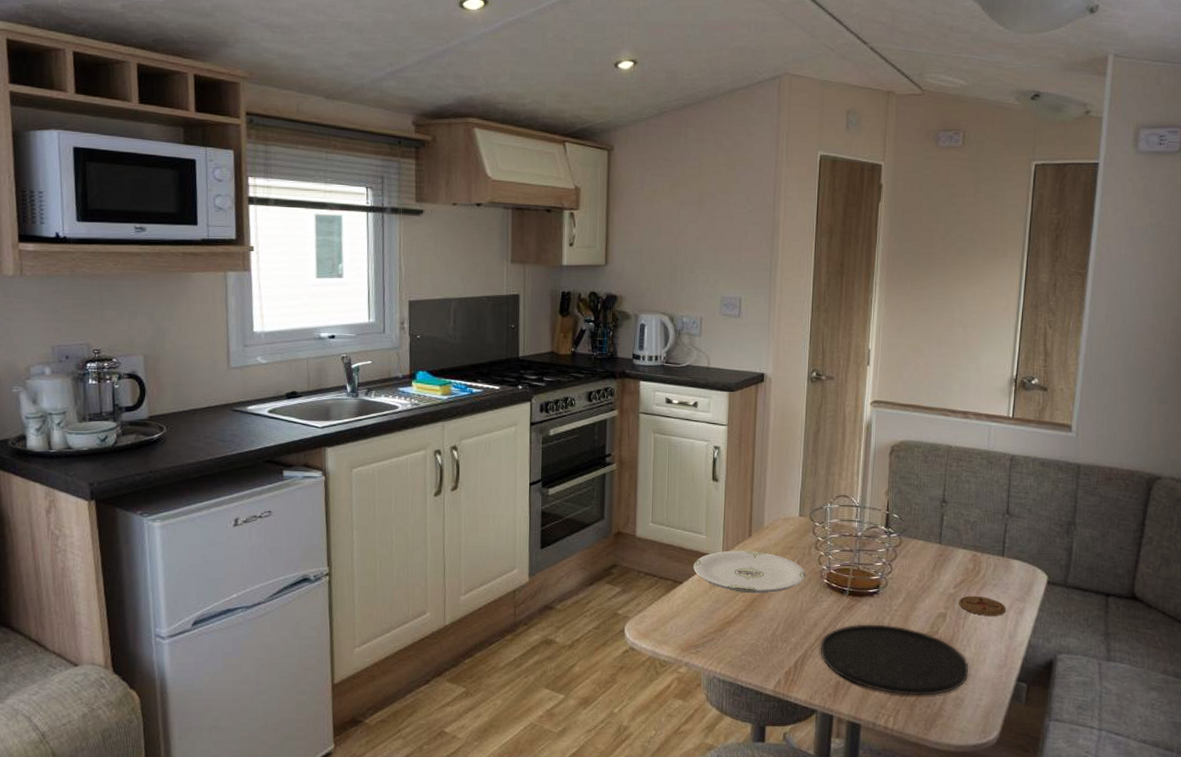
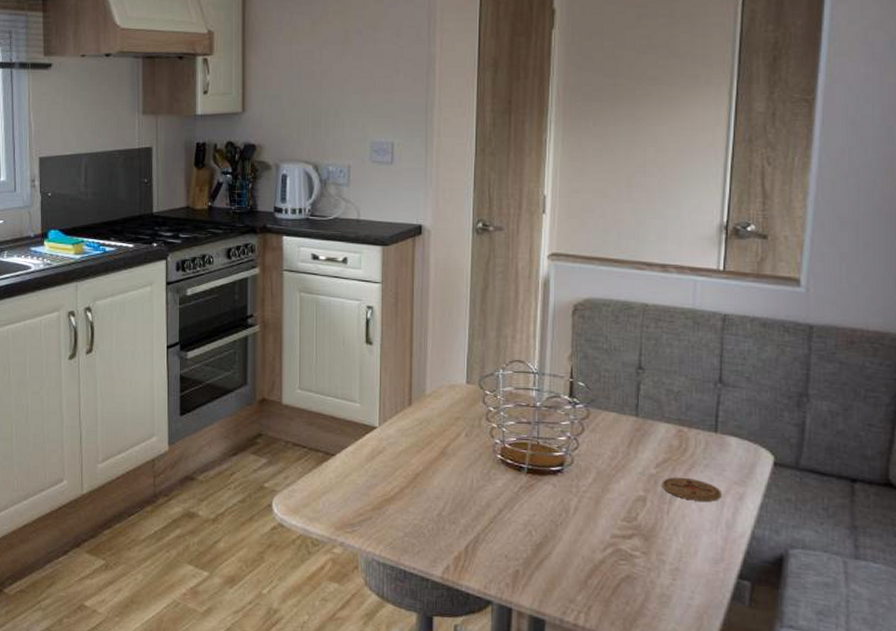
plate: present [693,550,805,594] -> none [346,420,475,469]
plate: present [821,624,969,696] -> none [496,506,676,591]

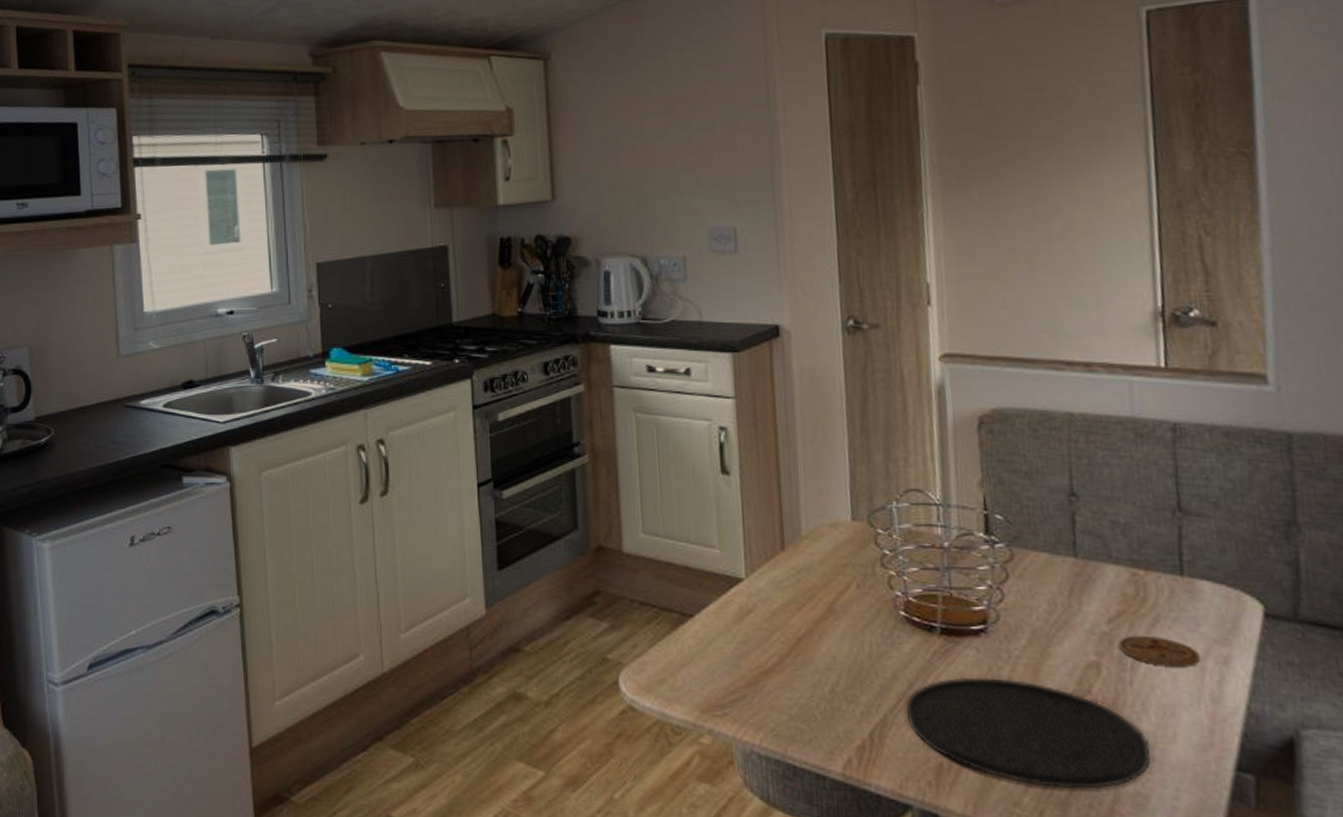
plate: none [496,506,676,591] -> present [907,677,1151,789]

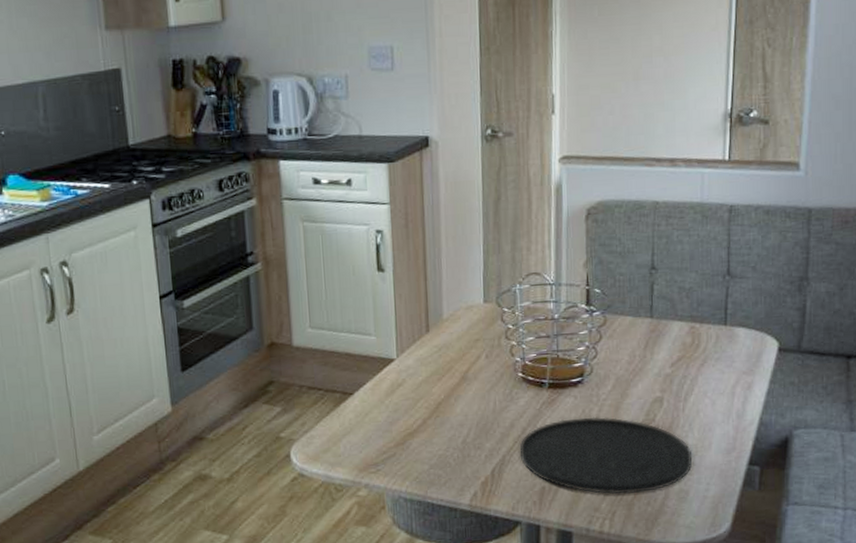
coaster: present [1118,635,1201,667] -> none [677,373,733,395]

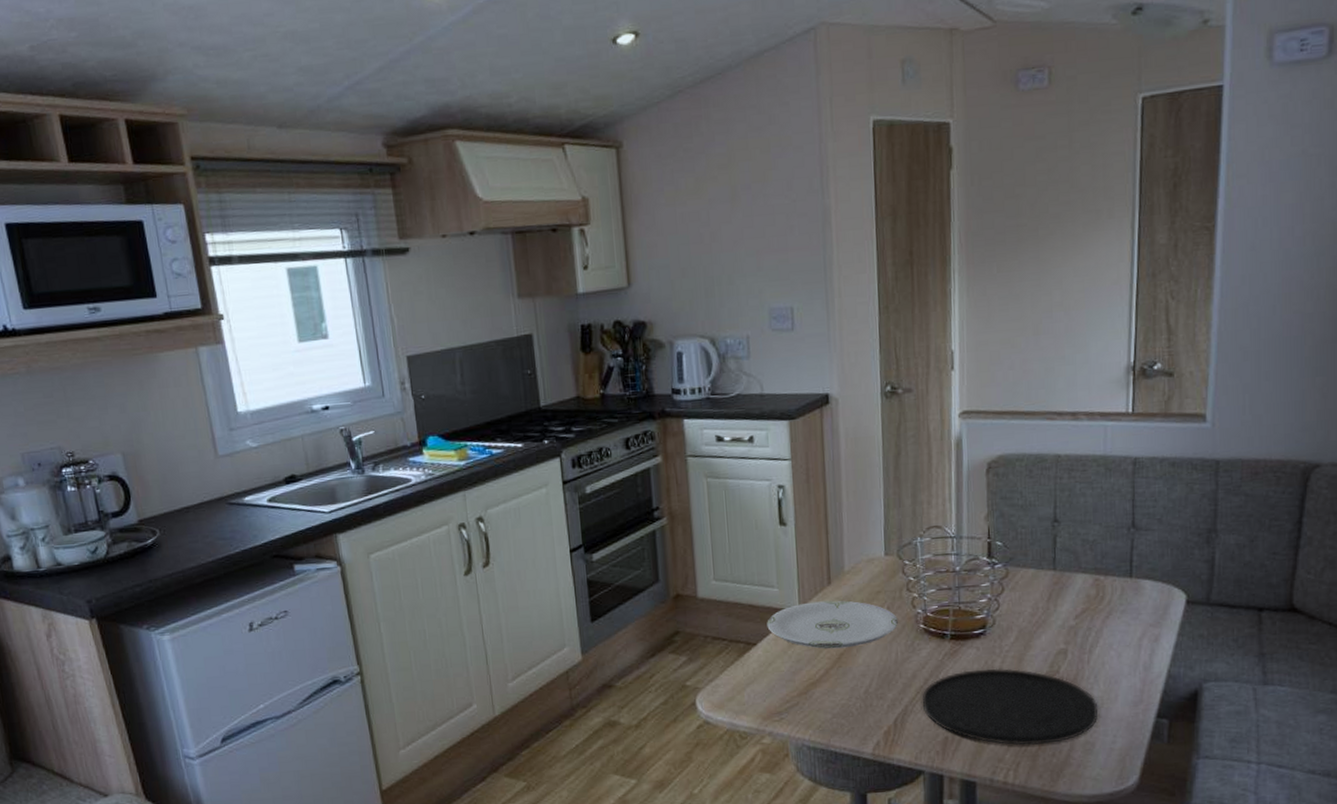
plate: none [364,348,496,399] -> present [767,600,898,649]

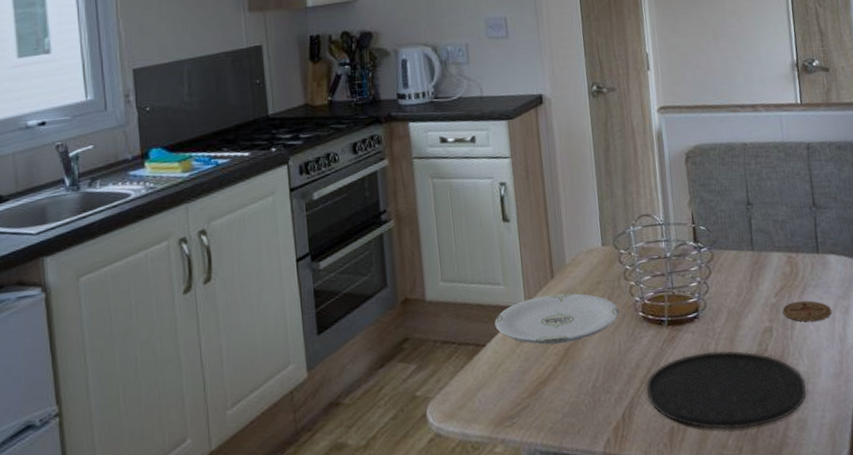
coaster: none [1081,625,1139,648] -> present [782,300,832,322]

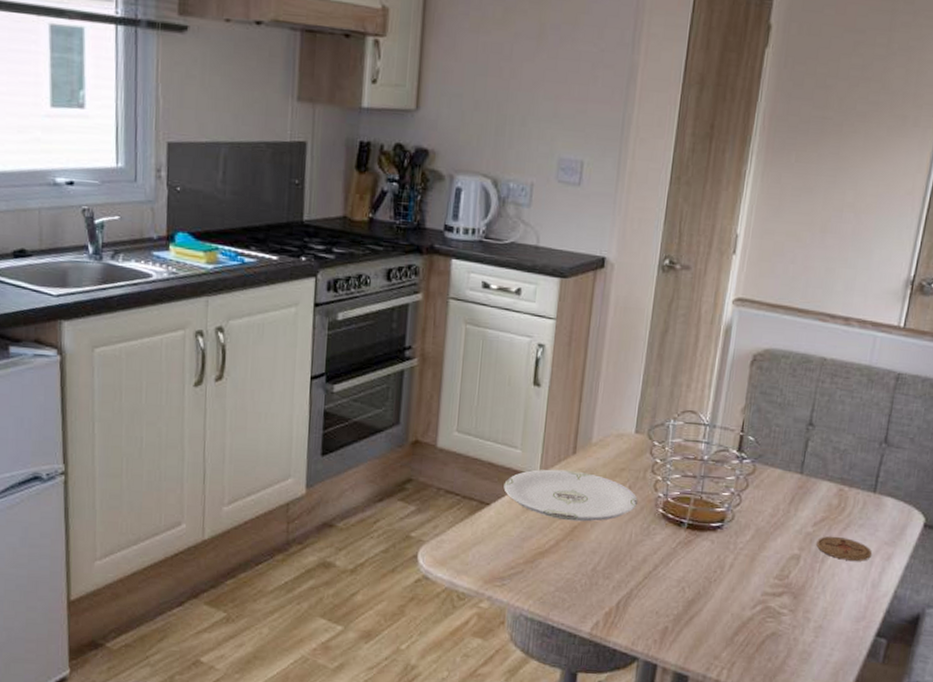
plate: present [647,350,806,430] -> none [648,562,821,648]

